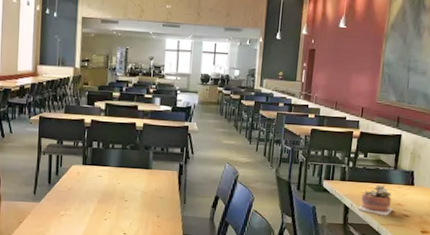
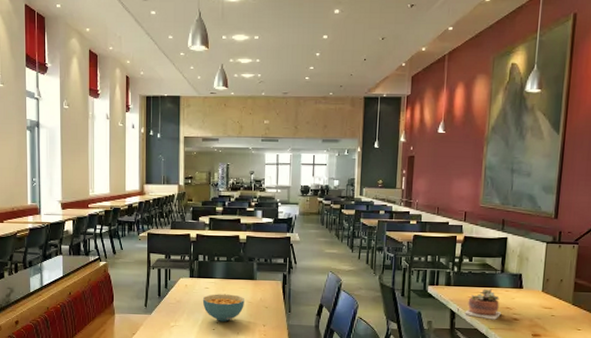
cereal bowl: none [95,182,139,212] -> present [202,294,244,322]

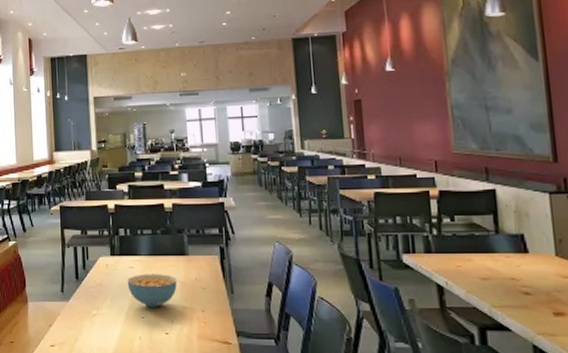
succulent plant: present [463,289,501,320] -> none [454,255,505,295]

